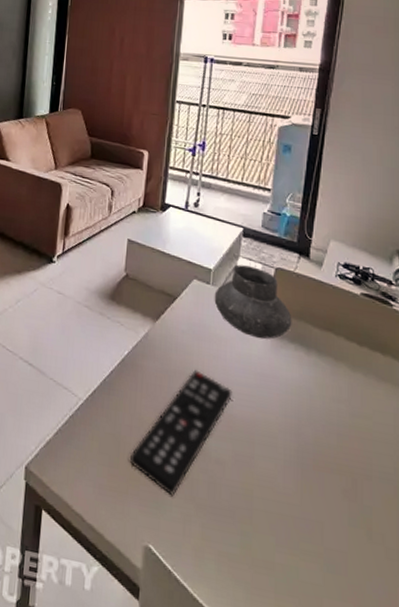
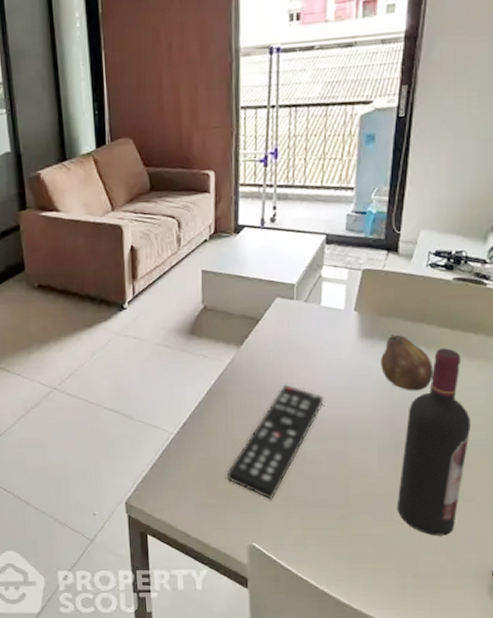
vase: present [214,264,292,339] -> none [299,273,382,343]
fruit: none [290,338,342,404] -> present [381,334,434,391]
wine bottle: none [301,363,379,582] -> present [396,348,470,536]

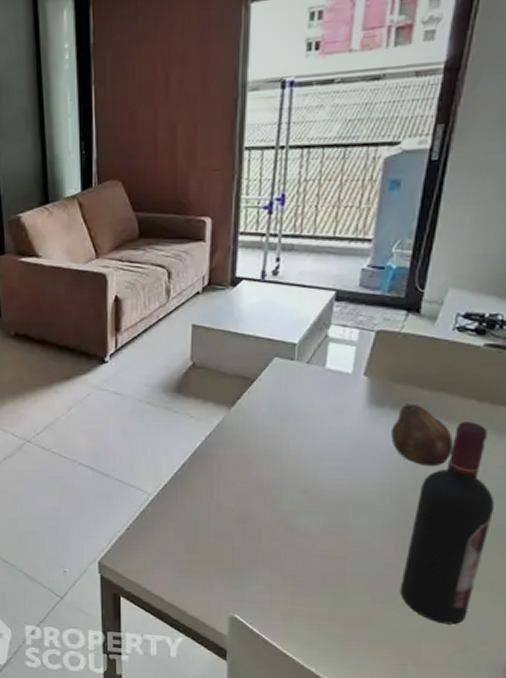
remote control: present [227,384,324,500] -> none [210,451,323,571]

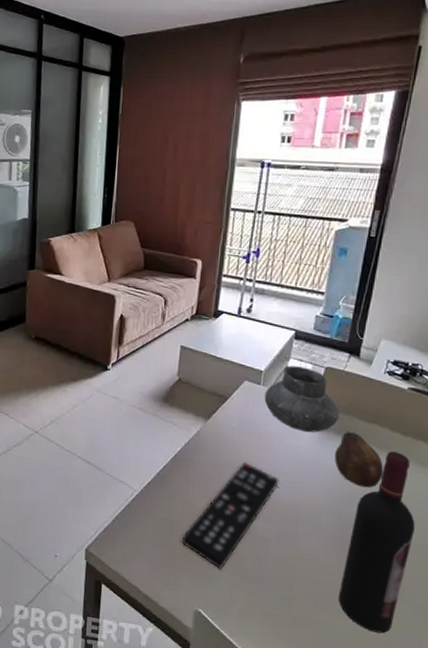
remote control: none [210,451,323,571] -> present [182,461,279,570]
vase: none [300,333,396,410] -> present [264,365,340,433]

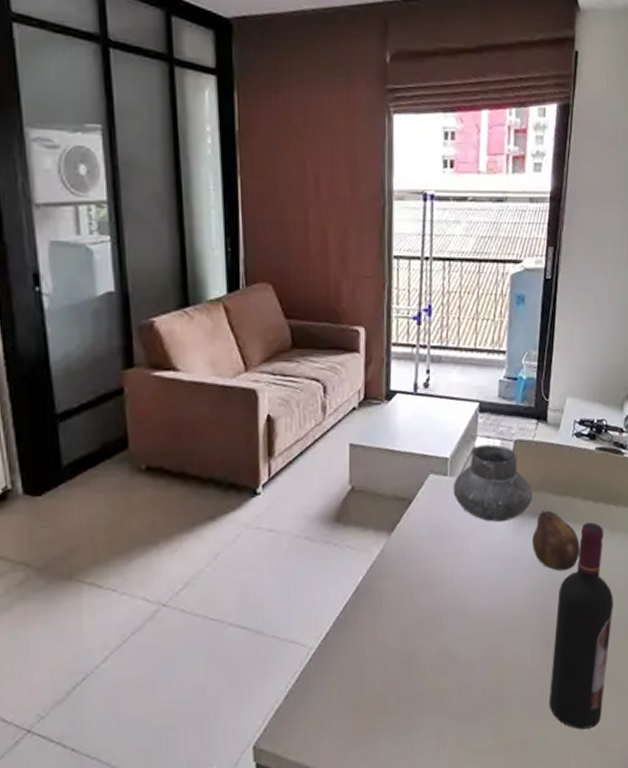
remote control: present [182,461,279,570] -> none [376,574,478,716]

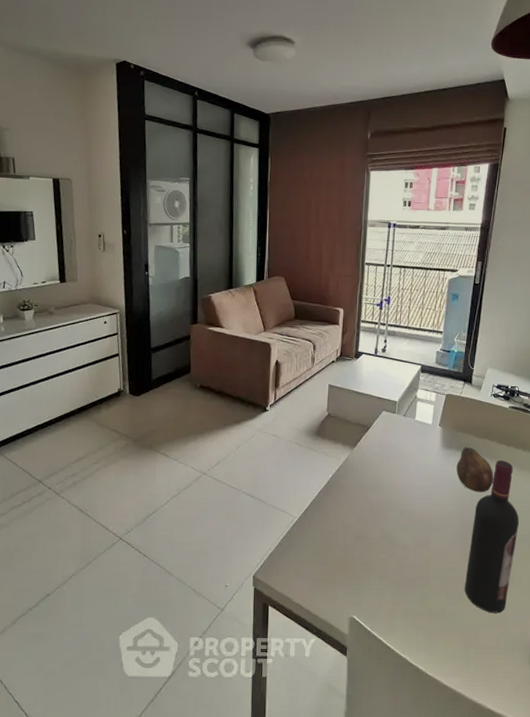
vase: present [453,444,533,523] -> none [399,395,459,451]

